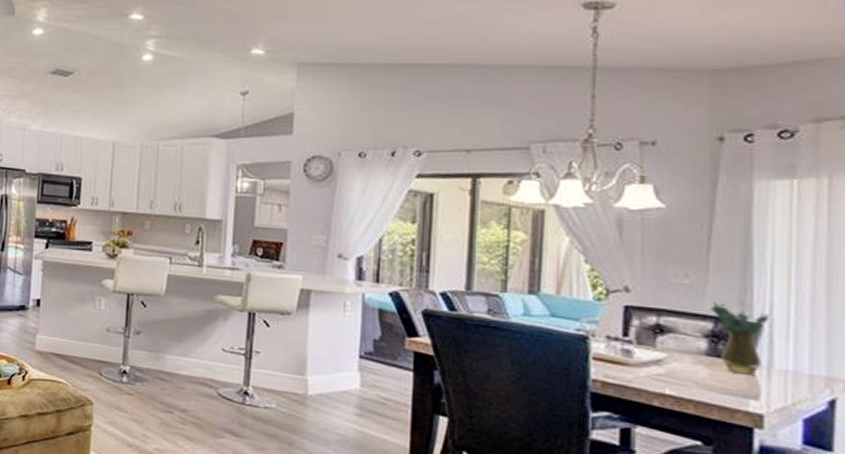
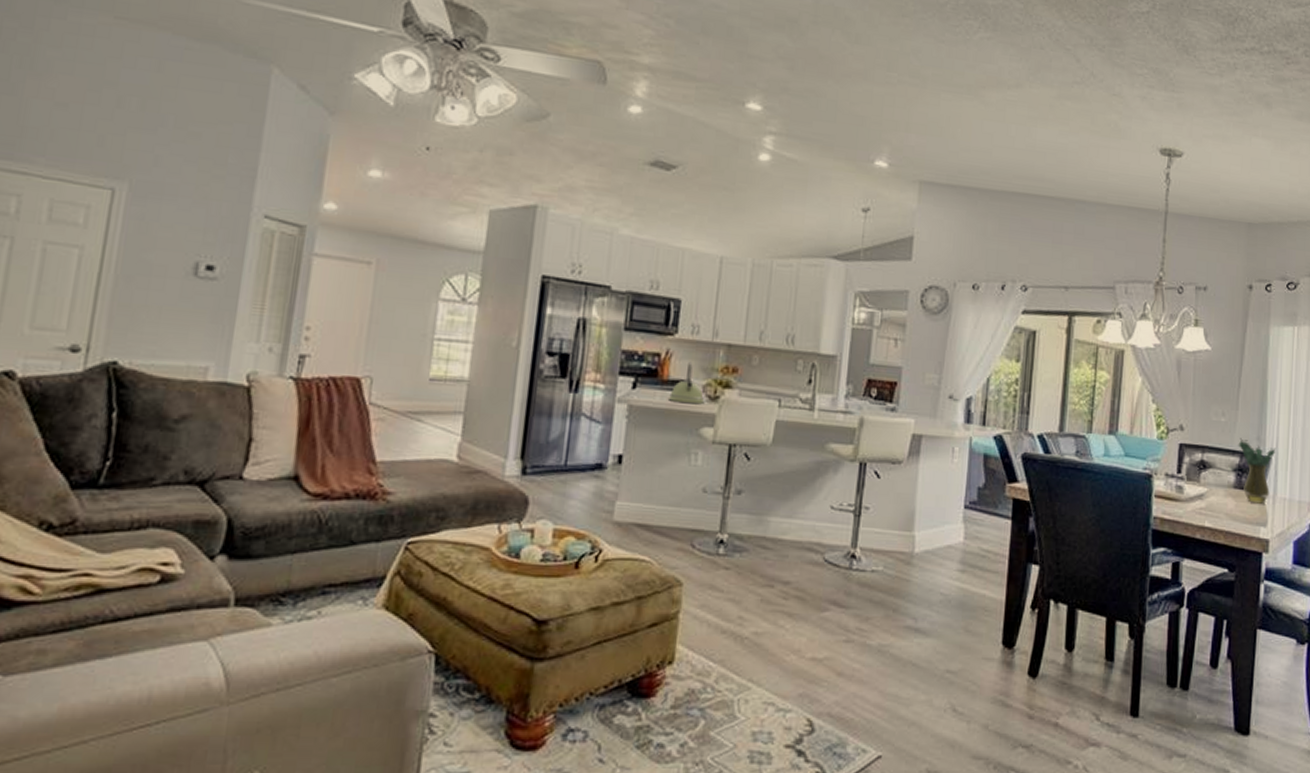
kettle: none [75,226,104,261] -> present [669,361,704,405]

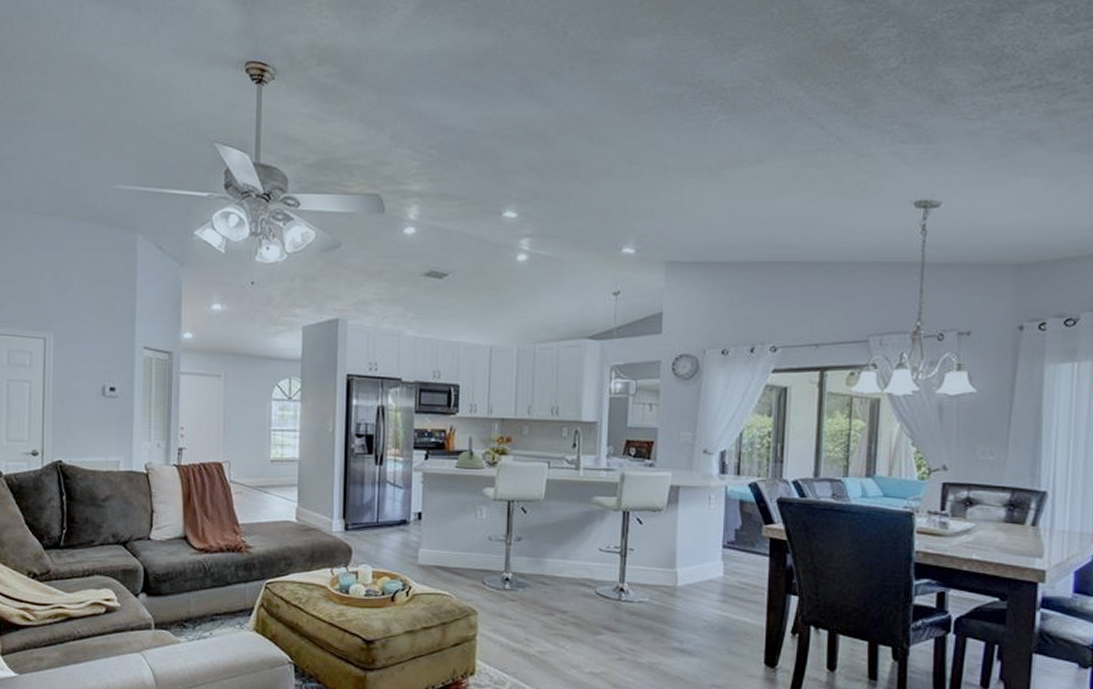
vase: present [1238,438,1276,504] -> none [1008,475,1053,537]

